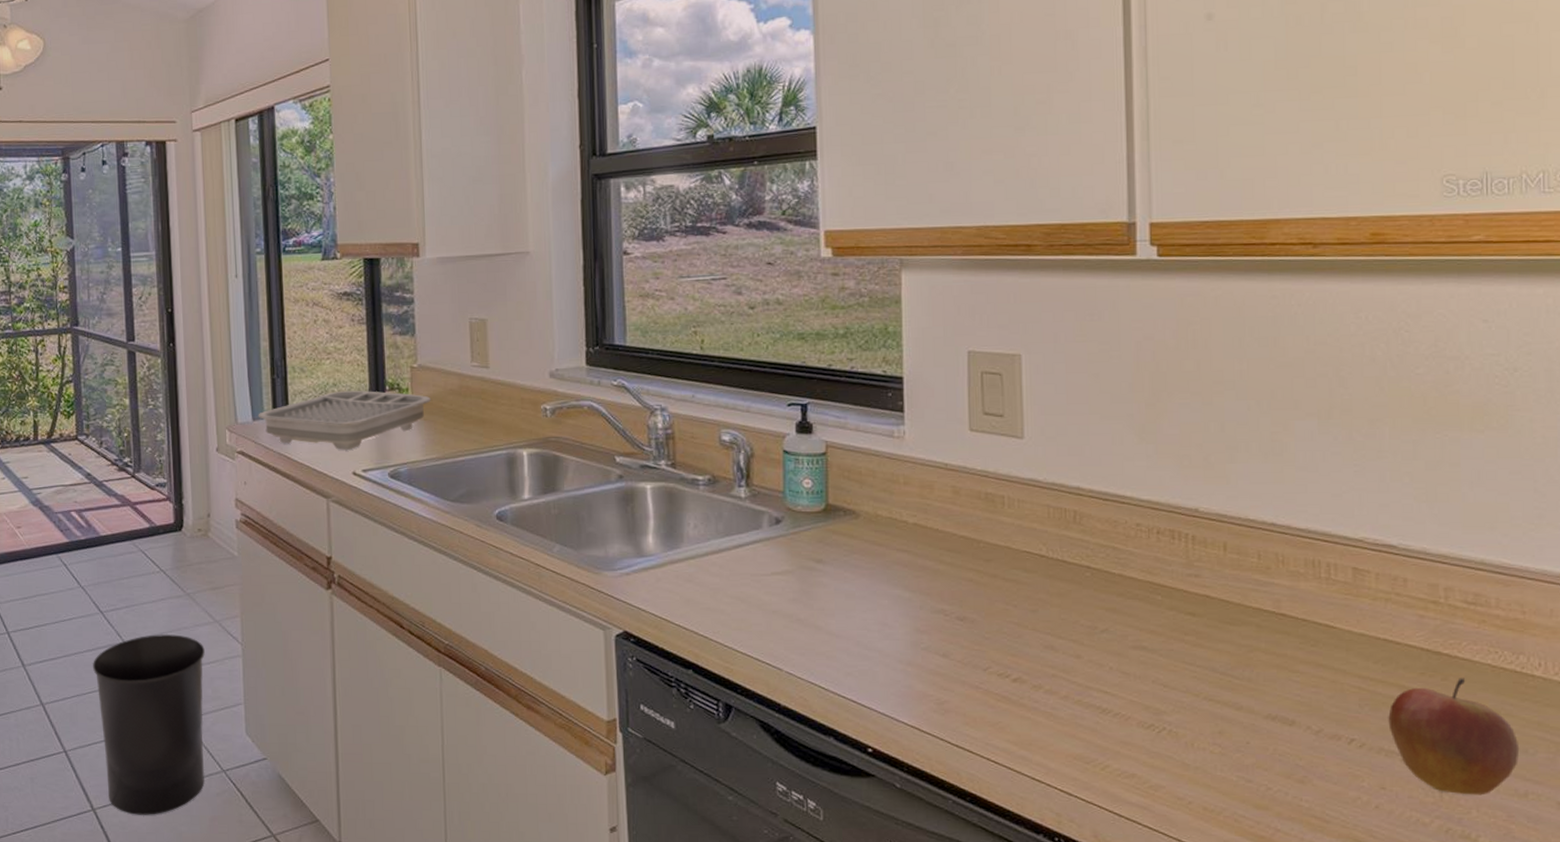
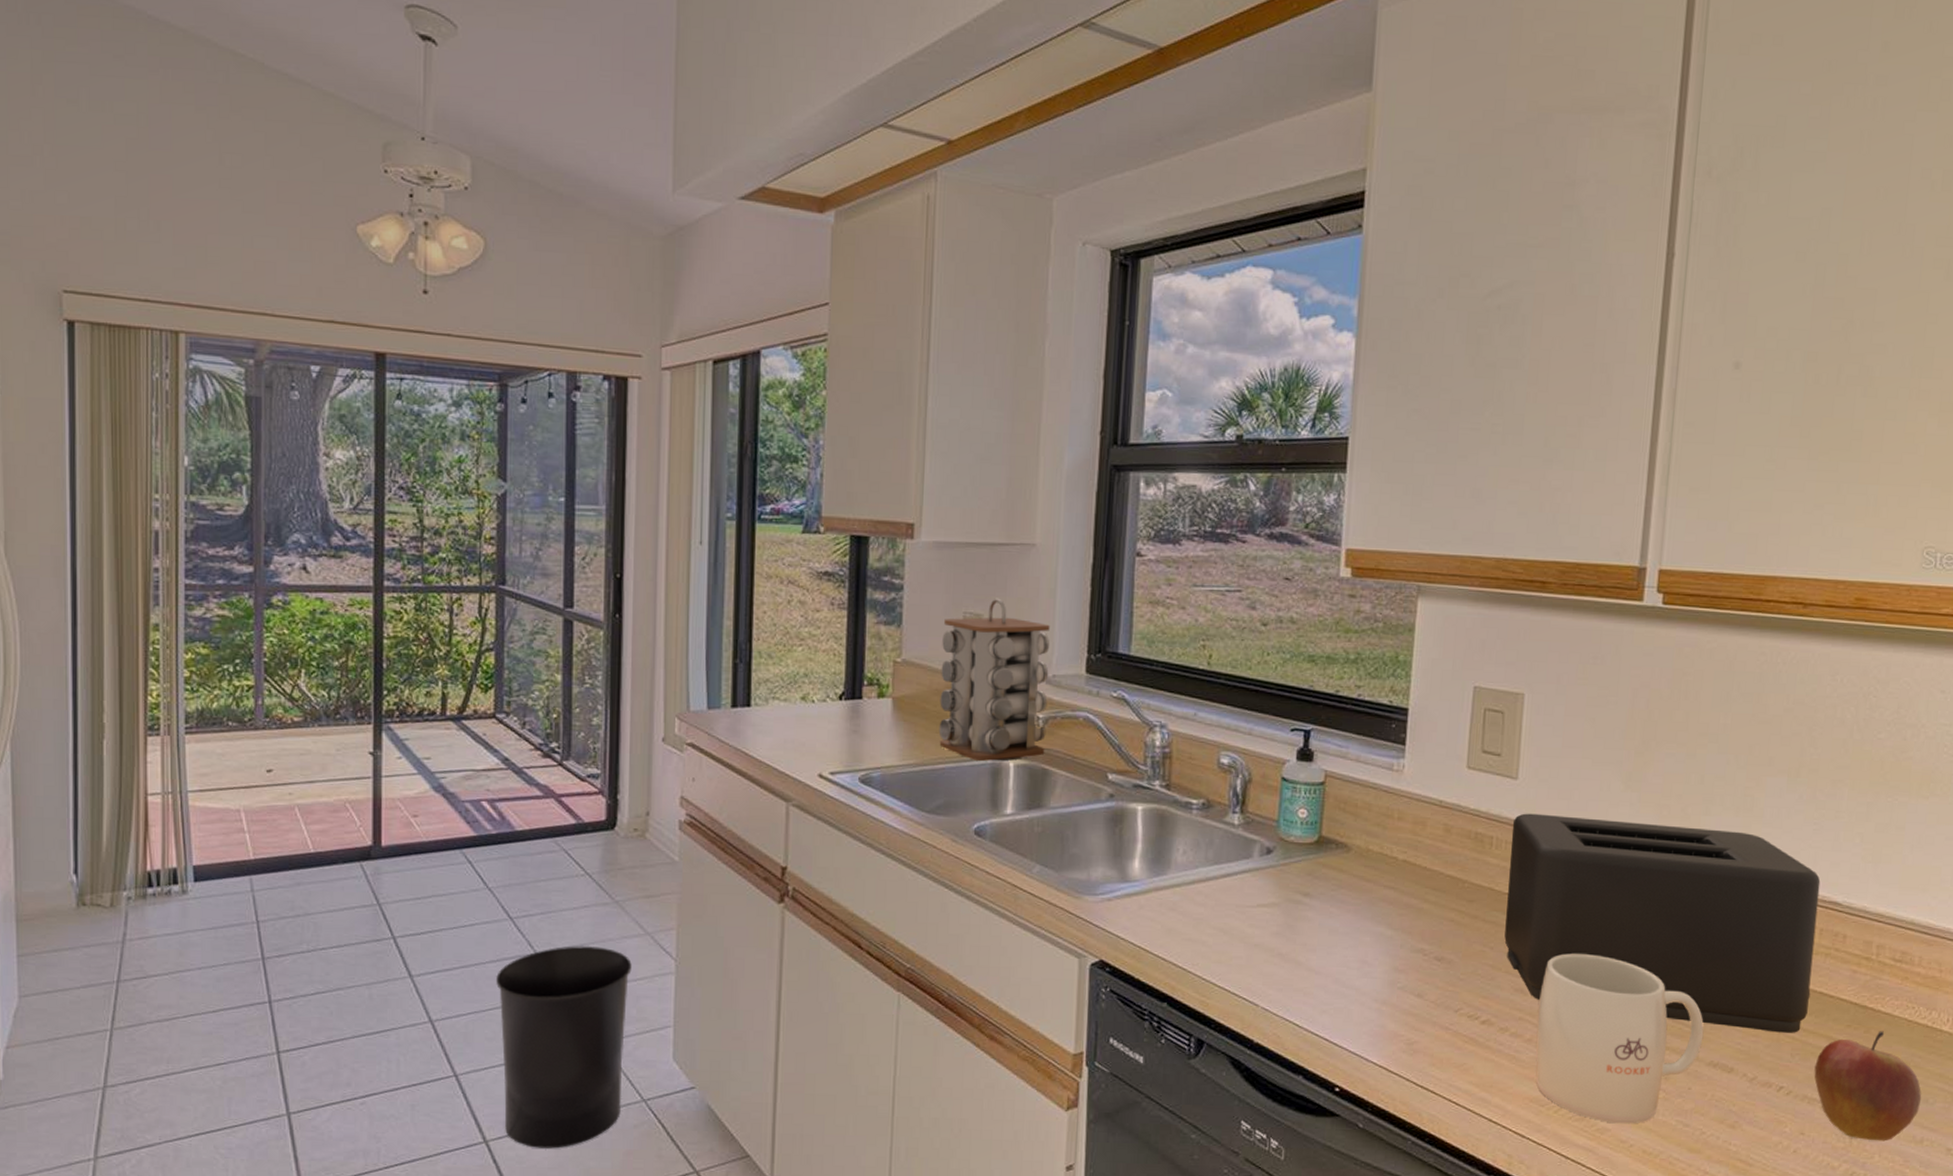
dish rack: present [258,390,432,450] -> none [714,682,914,749]
spice rack: none [452,303,555,452] -> present [938,598,1050,761]
toaster: none [1023,471,1374,683] -> present [1504,813,1821,1033]
mug: none [1071,609,1257,781] -> present [1535,953,1704,1124]

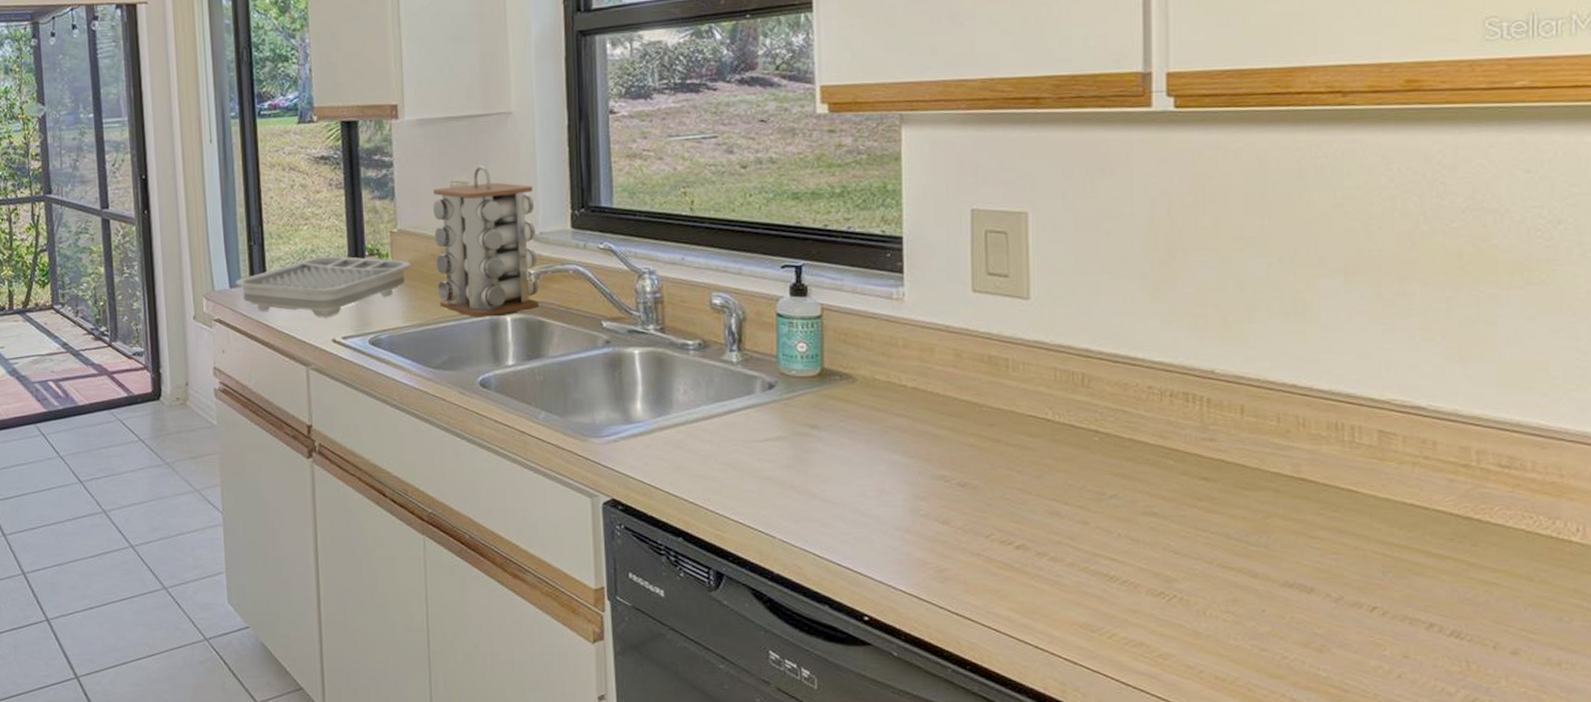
waste bin: present [496,945,632,1149] -> none [73,503,187,683]
dish rack: none [714,682,914,749] -> present [235,256,412,317]
toaster: present [1504,813,1821,1033] -> none [1028,332,1399,549]
mug: present [1535,953,1704,1124] -> none [1077,474,1274,649]
fruit: present [1814,1031,1922,1142] -> none [1413,544,1554,665]

